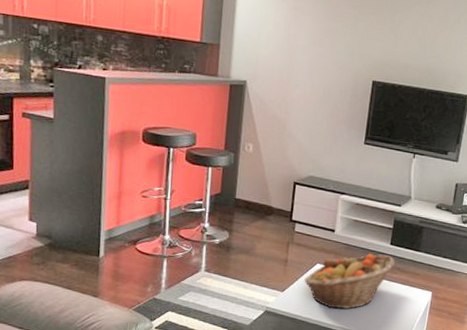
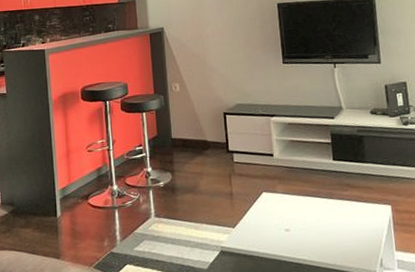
fruit basket: present [304,254,395,309] -> none [253,172,343,239]

